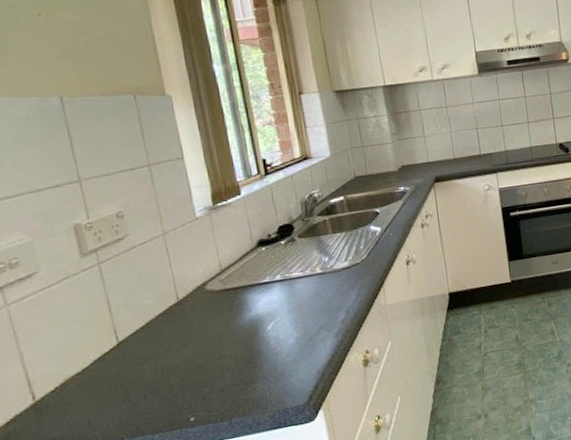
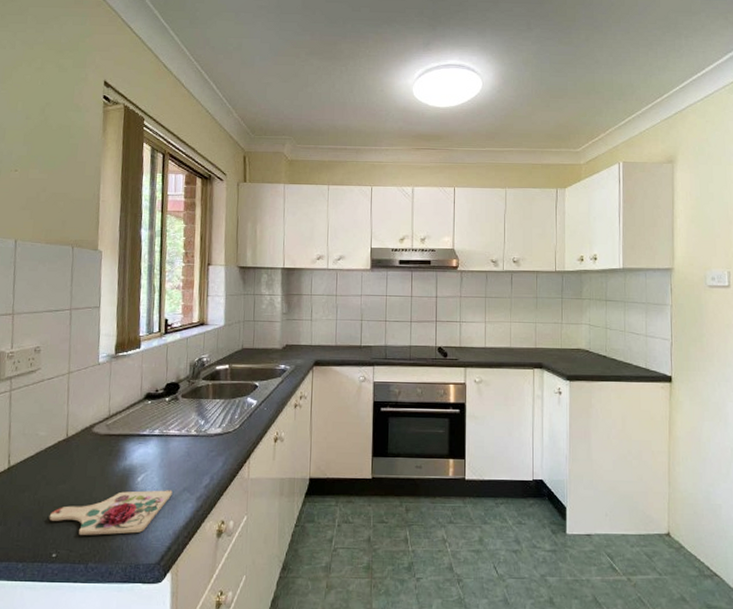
cutting board: none [177,332,309,394] -> present [49,490,172,535]

